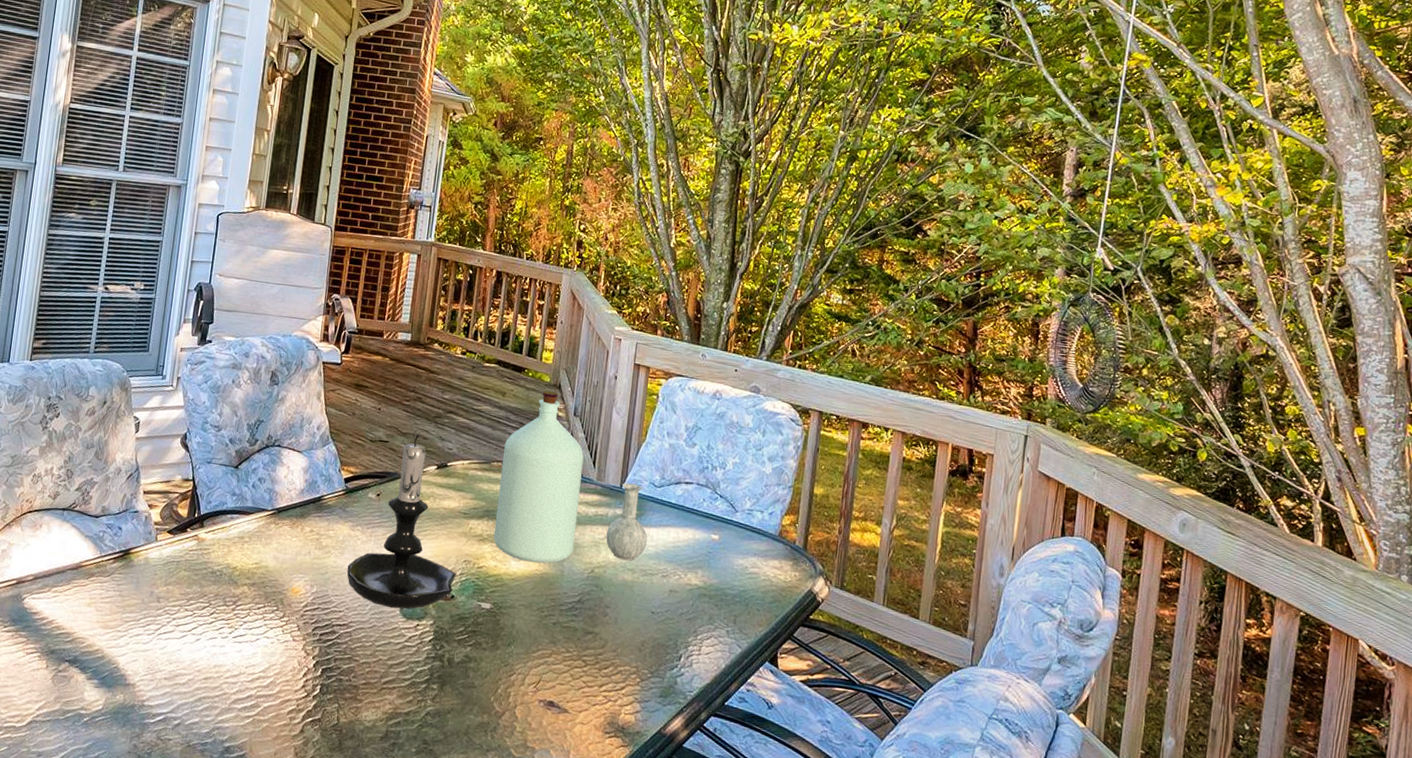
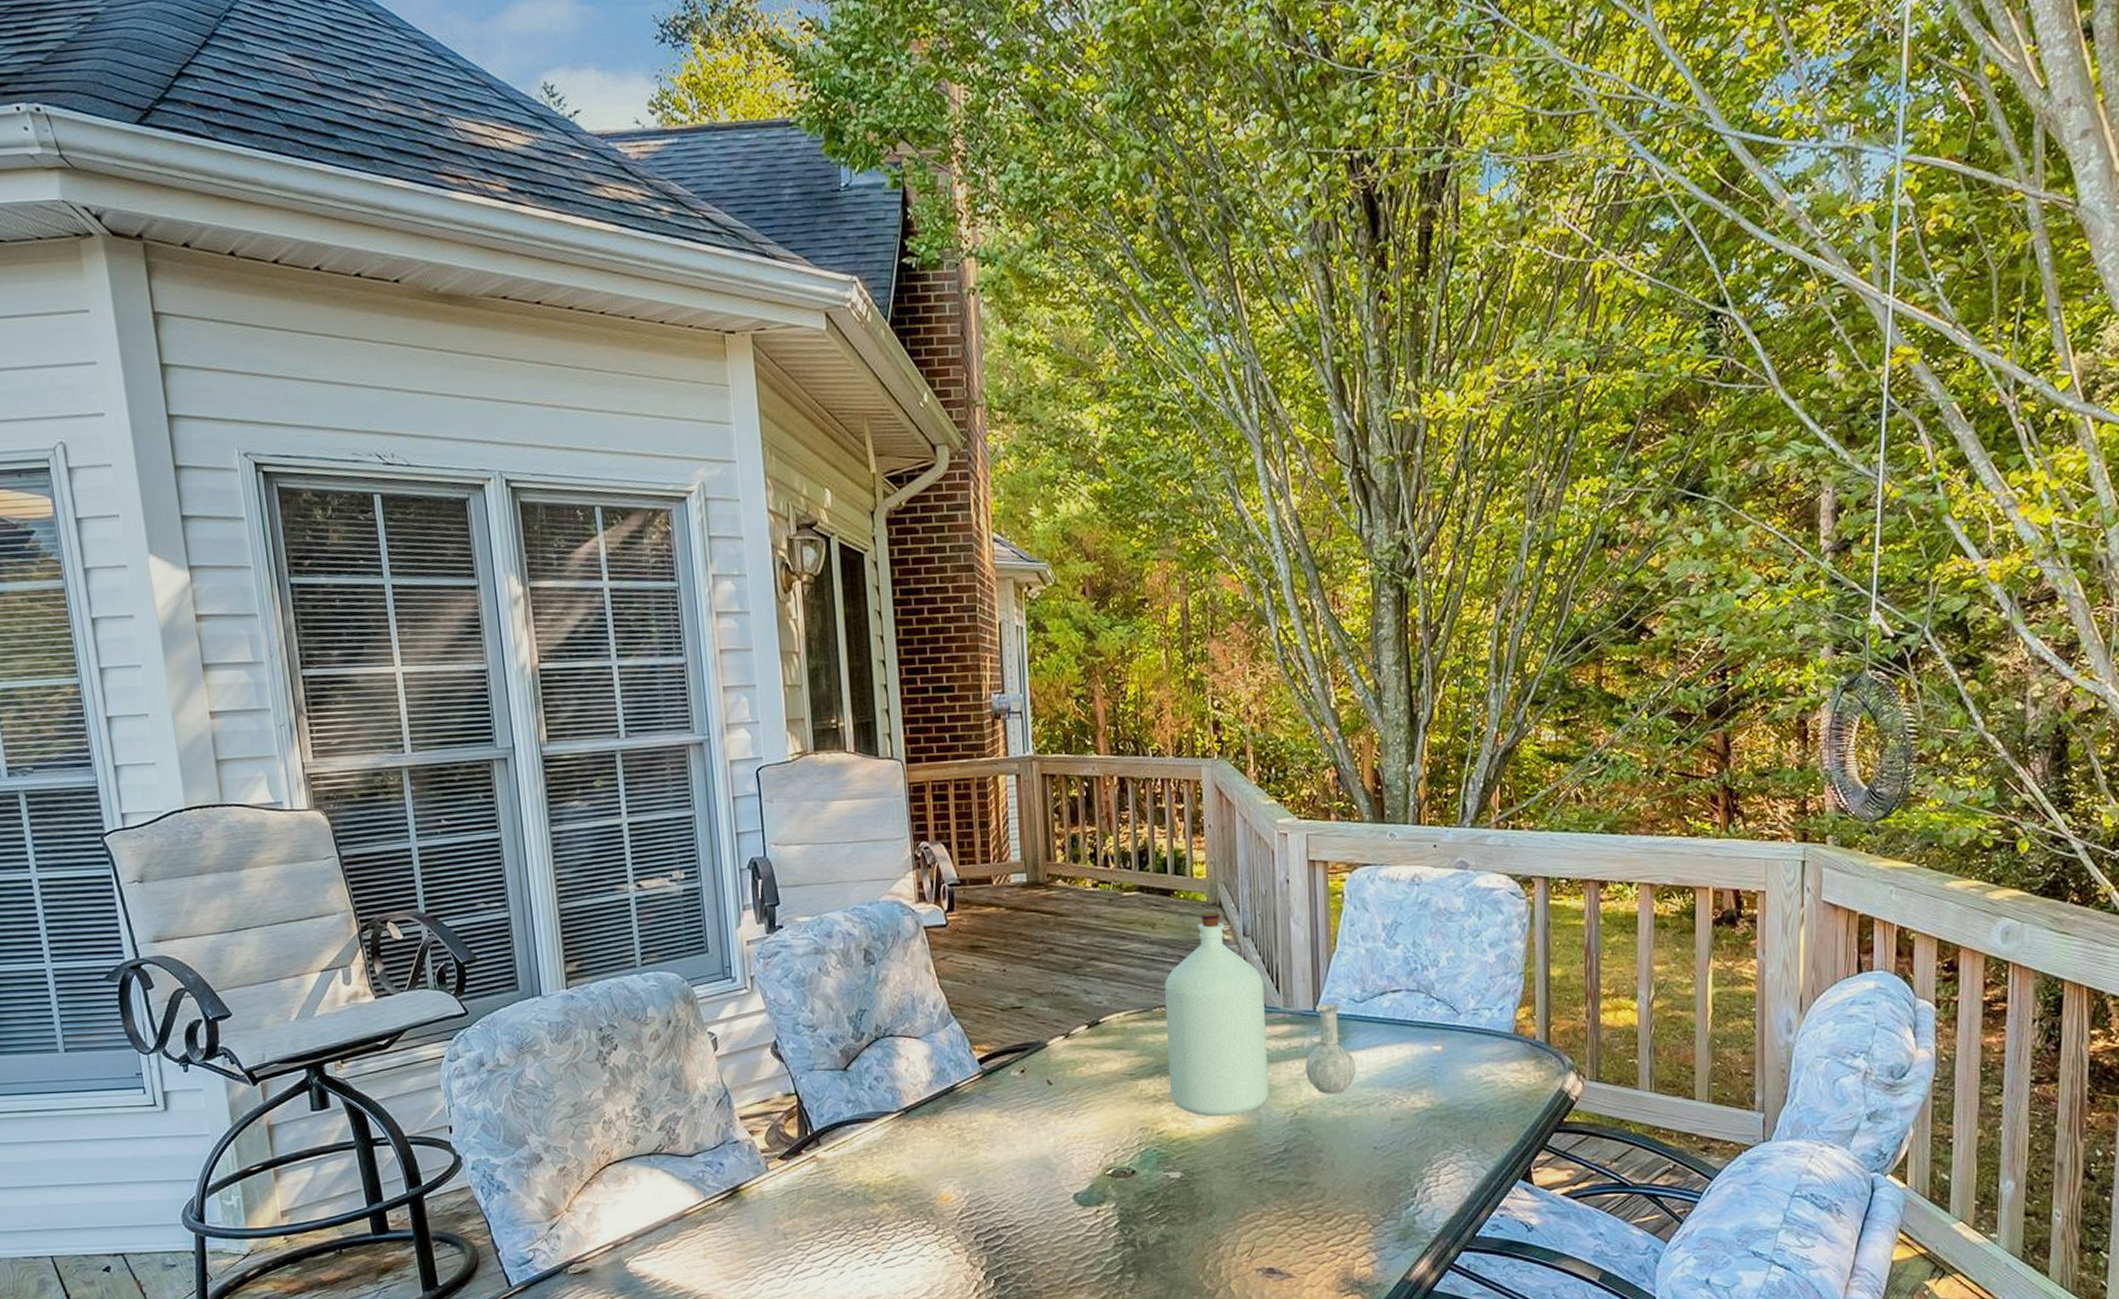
candle holder: present [347,434,456,610] -> none [1001,992,1133,1197]

